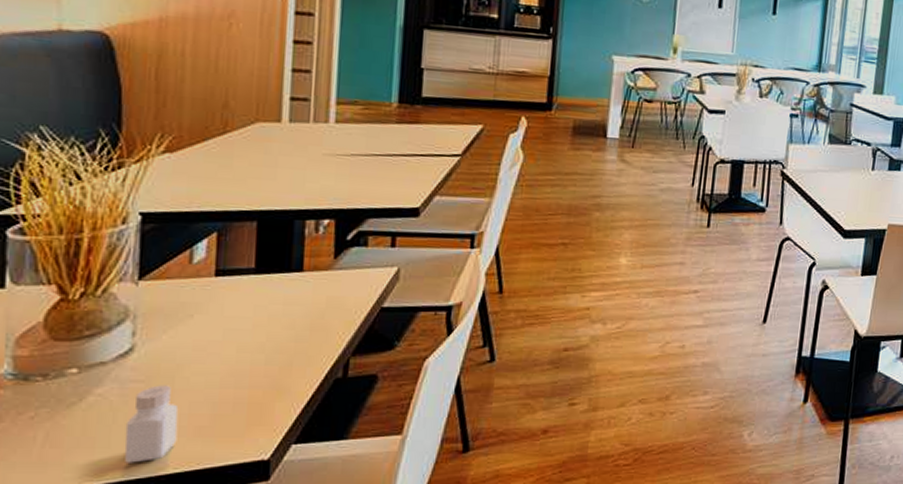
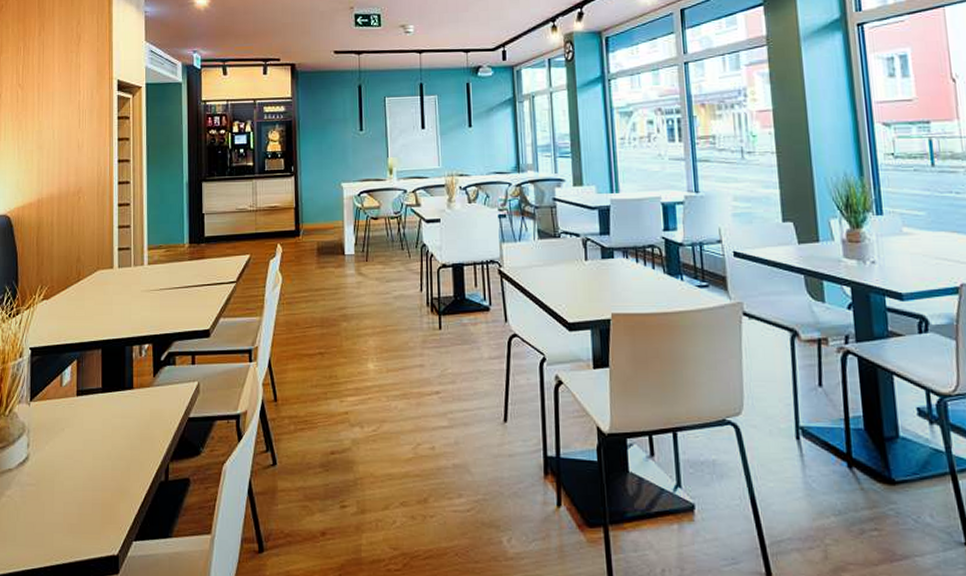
pepper shaker: present [124,385,179,463] -> none [24,488,57,555]

